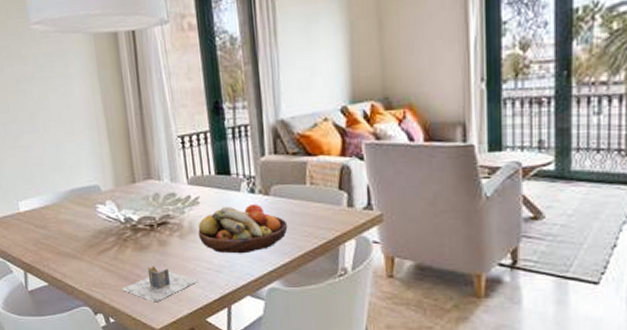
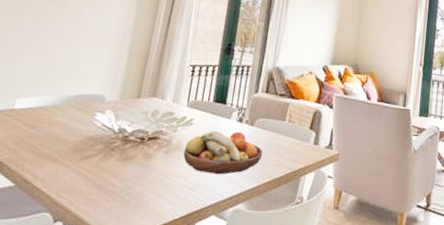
napkin holder: present [121,266,199,303] -> none [92,177,172,215]

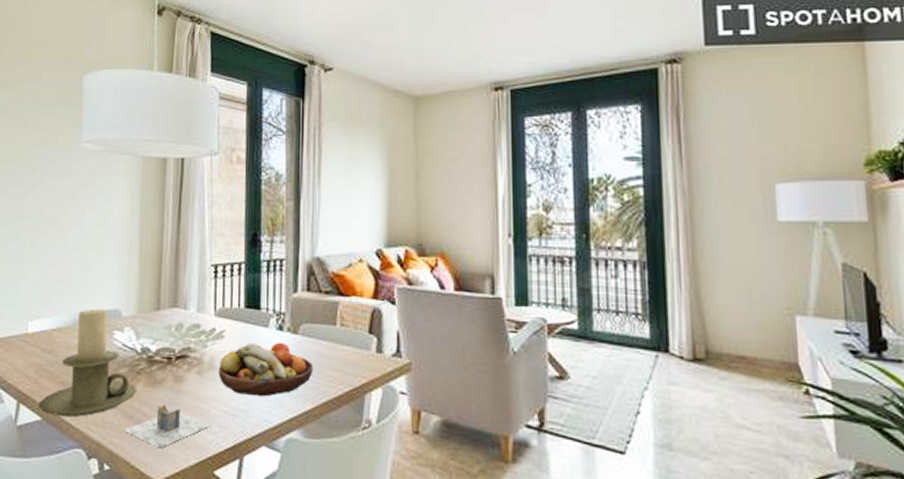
candle holder: none [13,92,110,185] -> present [38,308,138,417]
napkin holder: none [92,177,172,215] -> present [124,404,212,449]

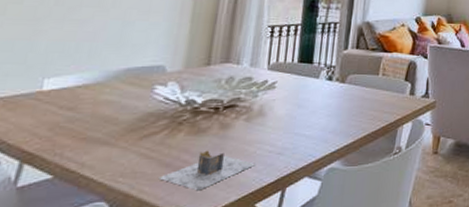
candle holder: present [38,308,138,417] -> none [49,65,178,173]
fruit bowl: present [218,342,314,397] -> none [267,90,357,136]

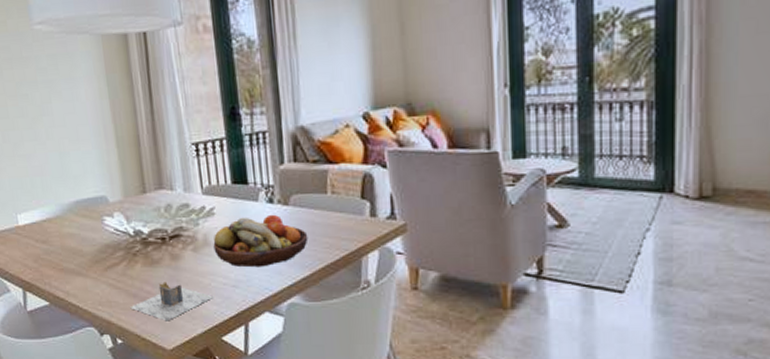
fruit bowl: none [267,90,357,136] -> present [213,214,308,268]

